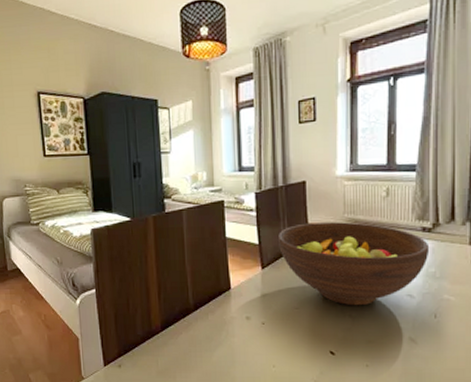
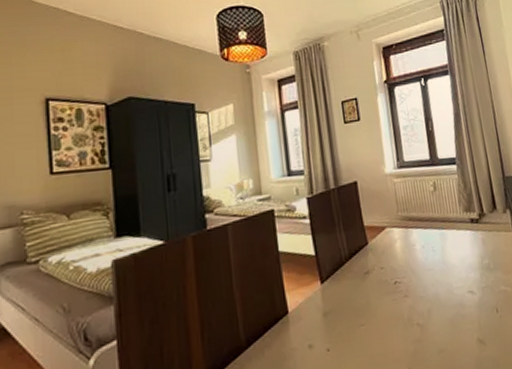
fruit bowl: present [277,222,430,306] -> none [334,220,481,313]

